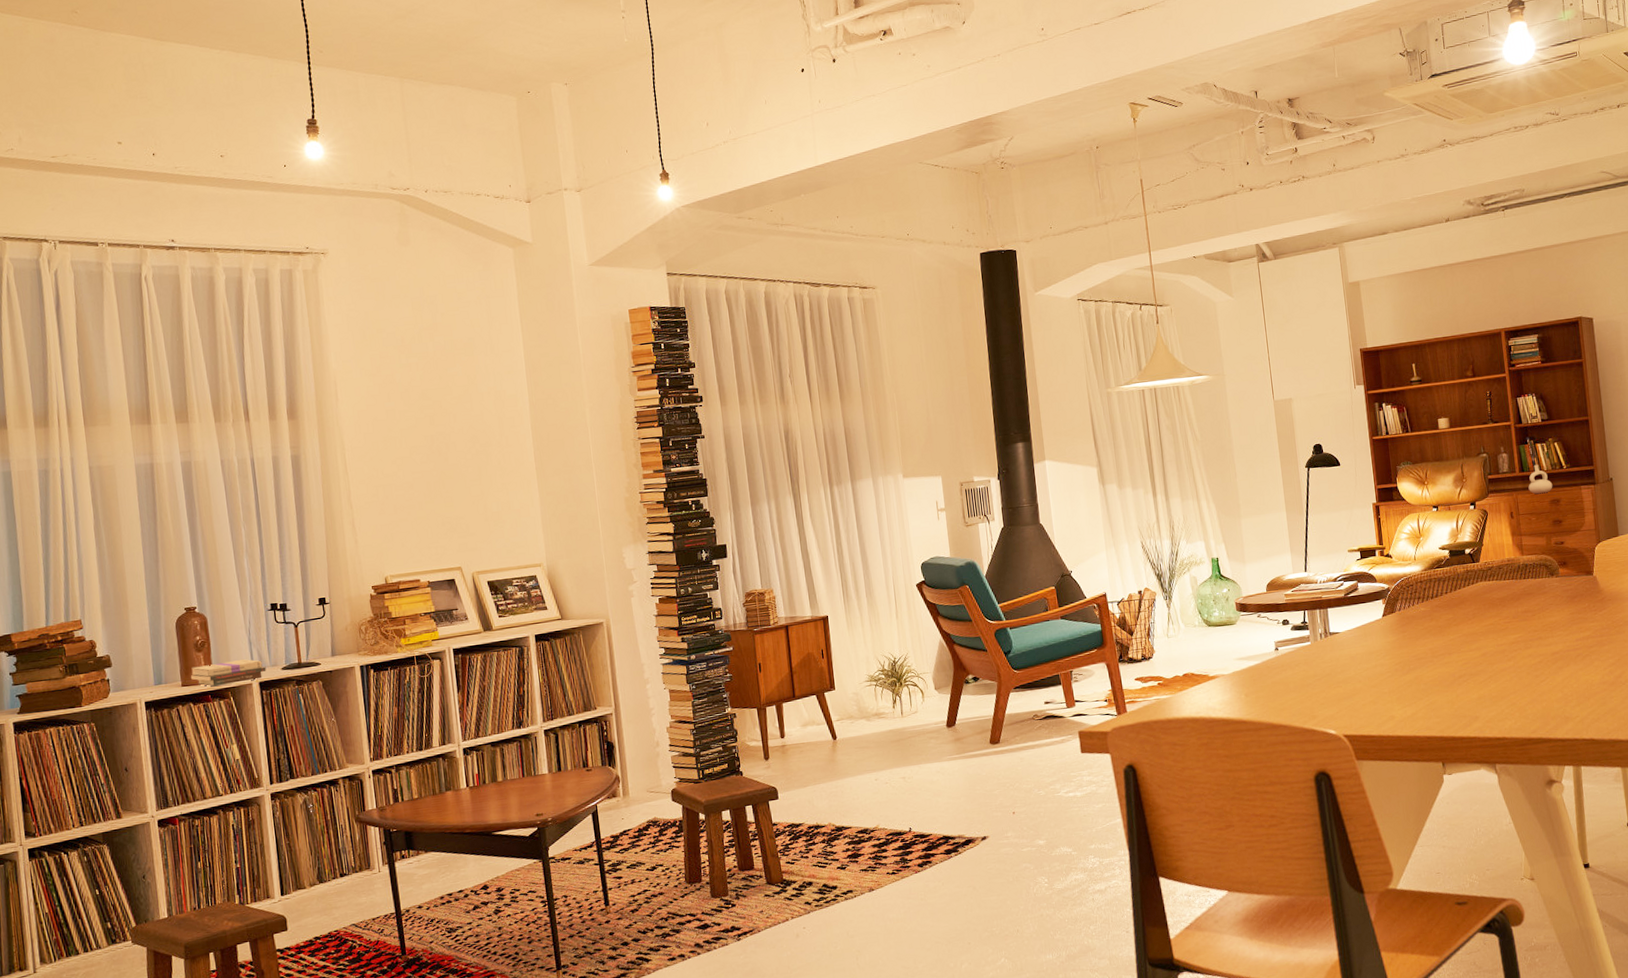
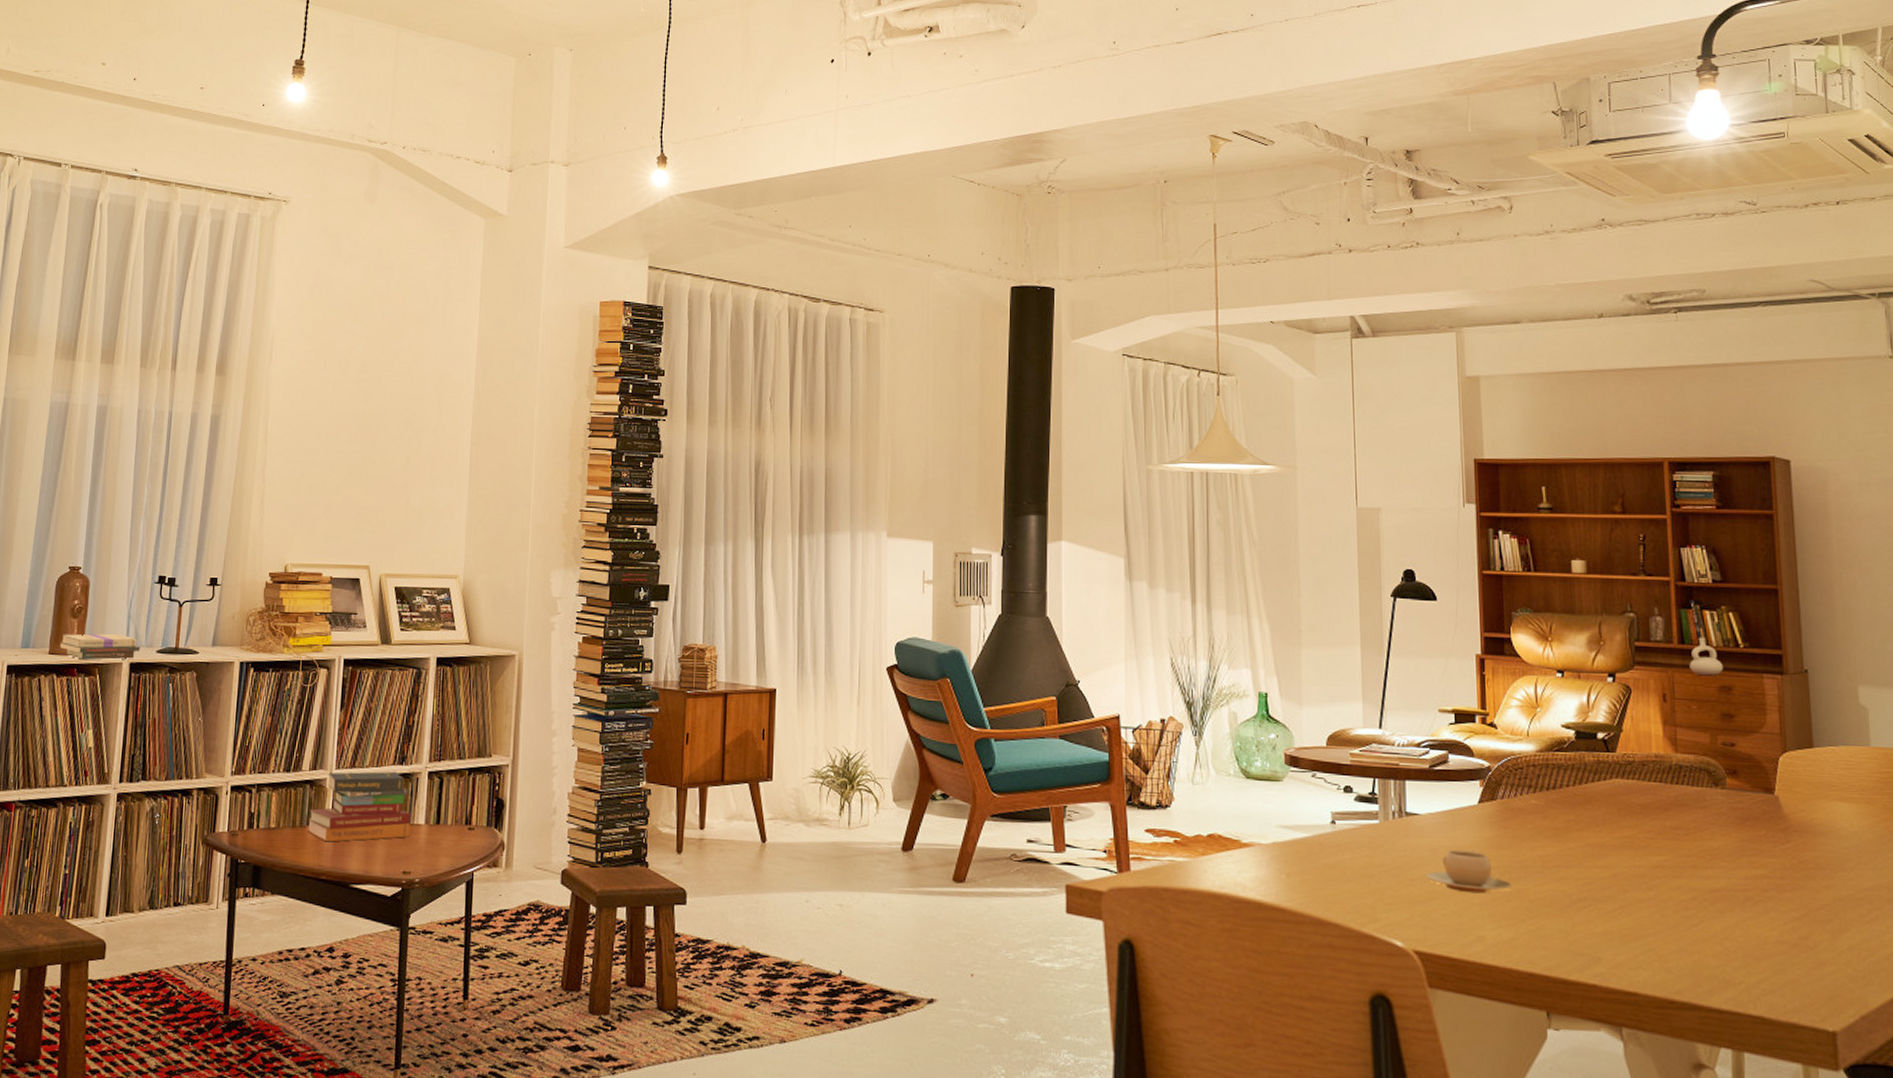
books: none [446,734,537,802] -> present [308,771,411,842]
teacup: none [1348,653,1411,686] -> present [1425,850,1512,894]

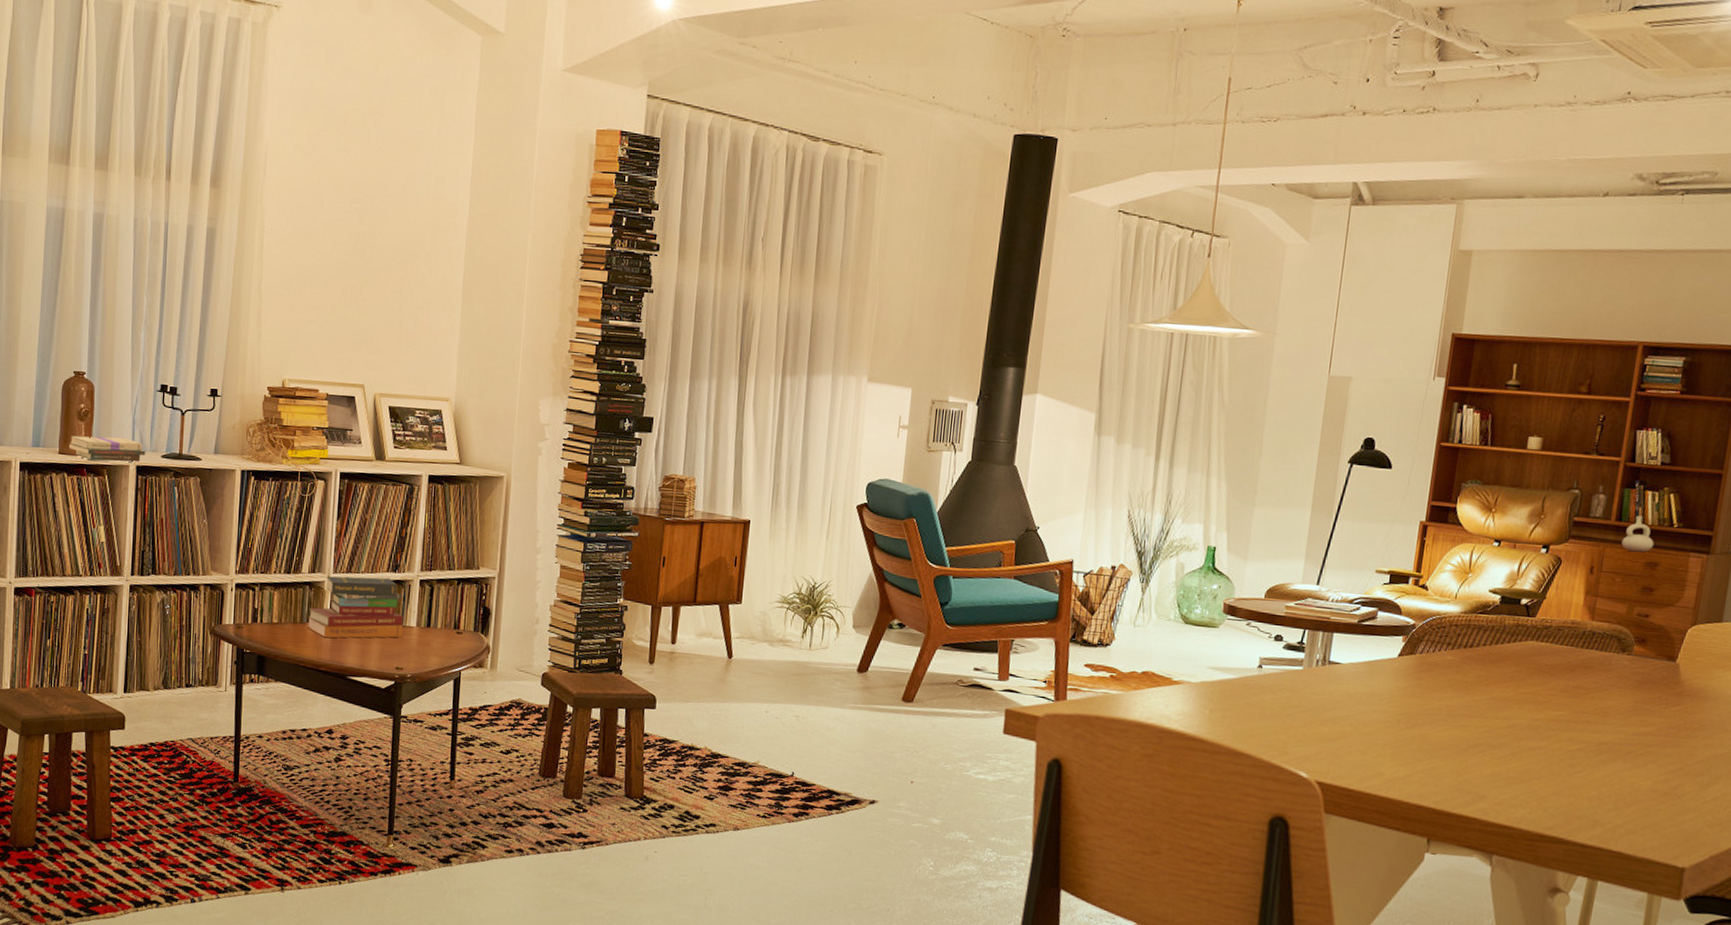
teacup: present [1425,850,1512,894] -> none [1338,697,1416,736]

